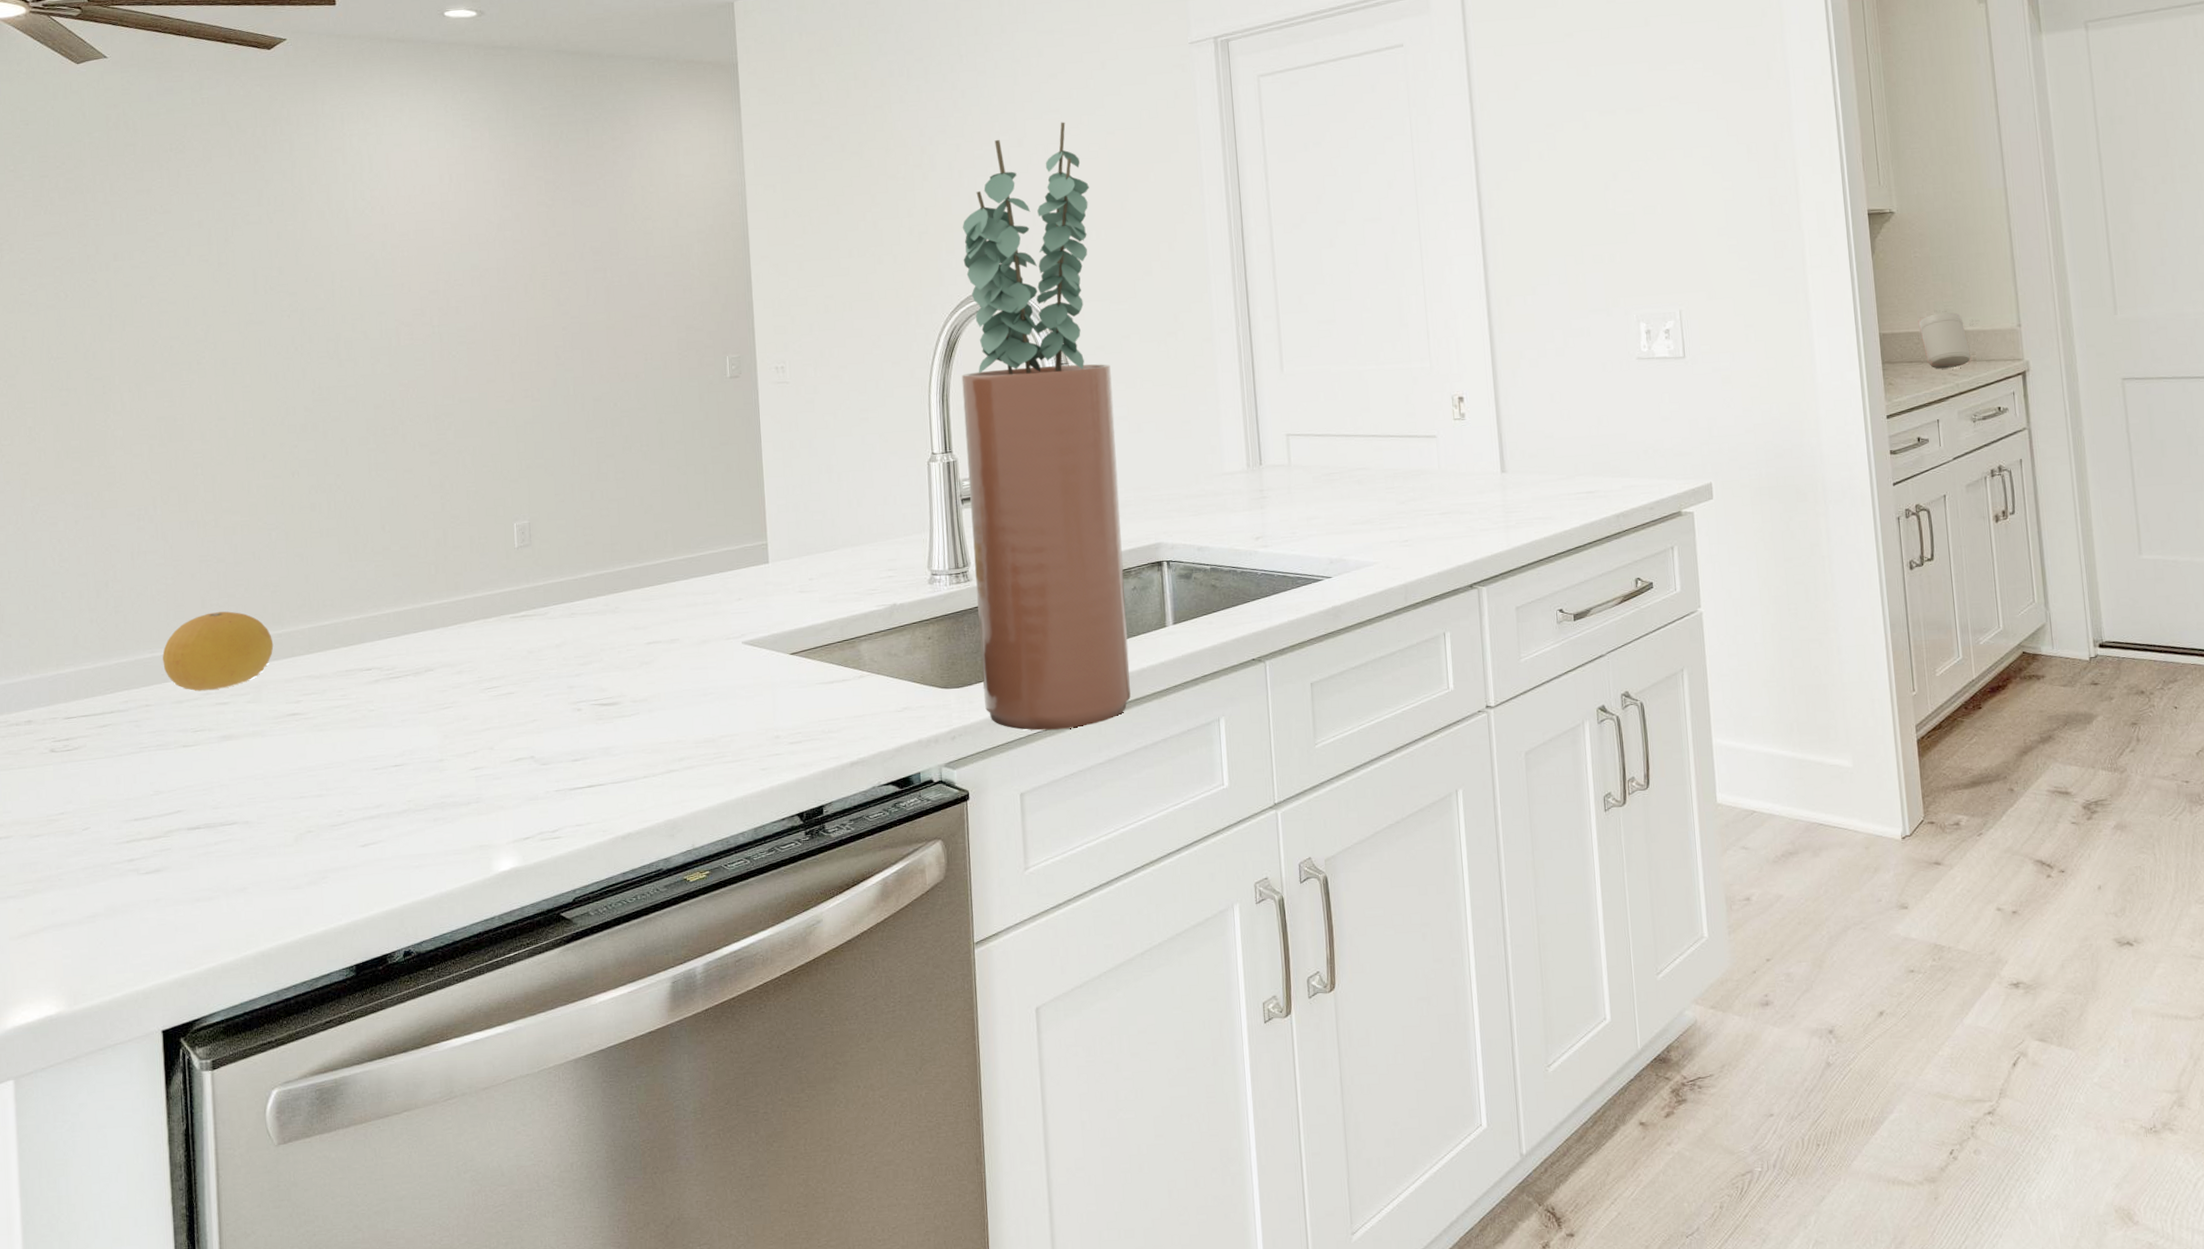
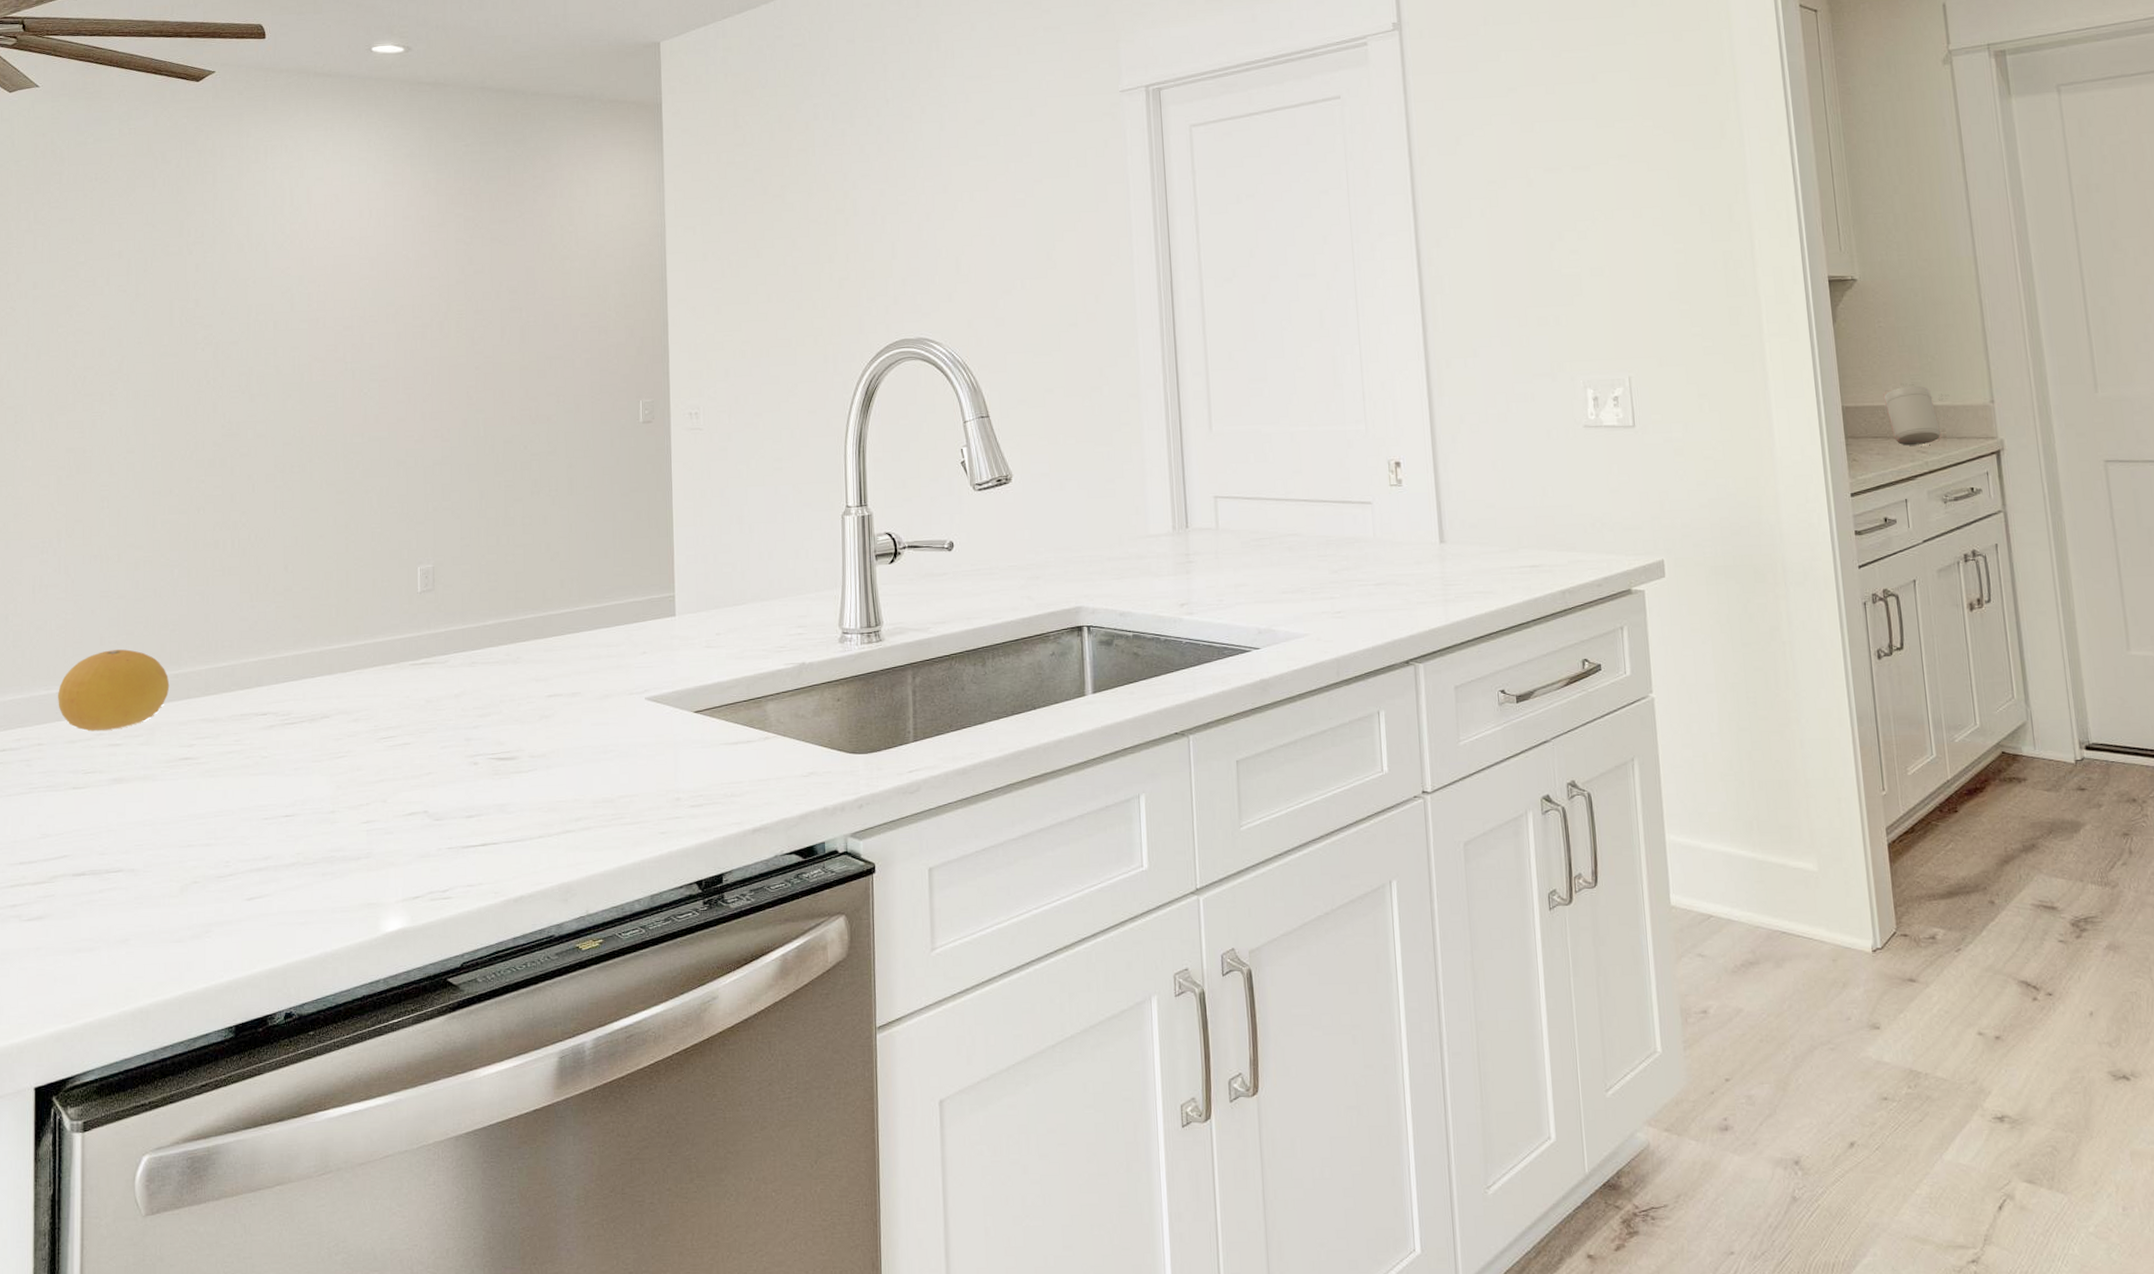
vase: present [961,122,1131,731] -> none [879,169,1047,802]

